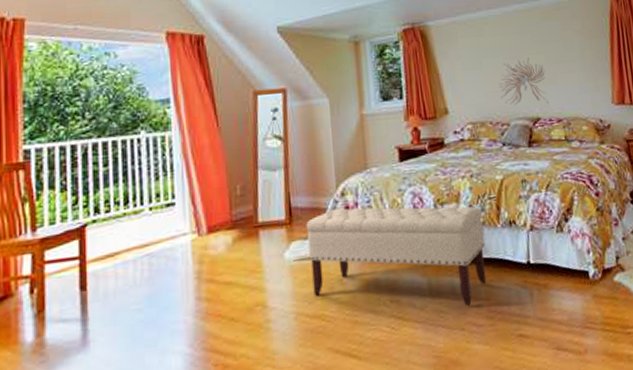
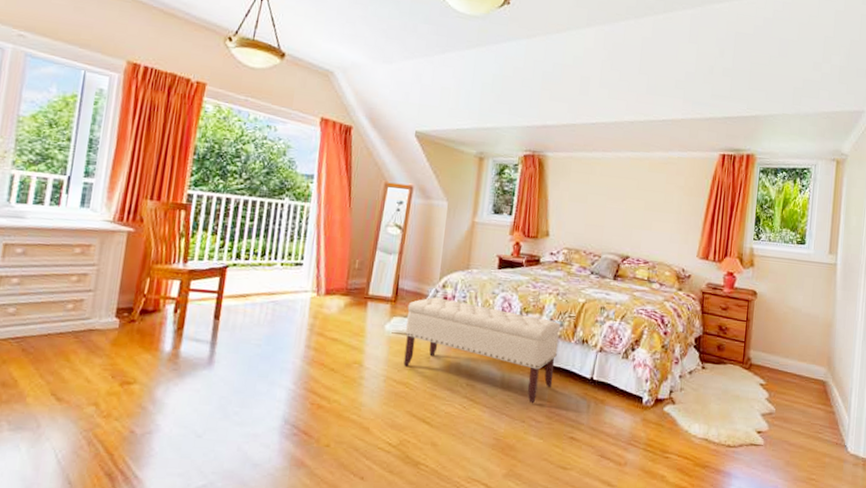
wall sculpture: present [499,56,549,106] -> none [597,200,642,246]

